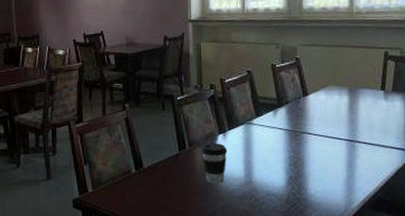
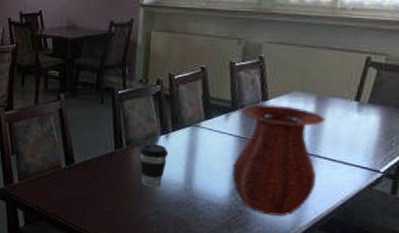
vase: none [286,99,361,200] -> present [232,104,325,216]

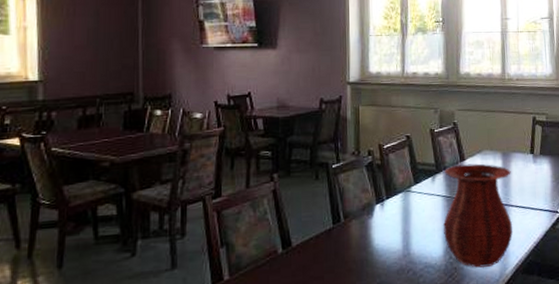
coffee cup: present [139,144,169,188] -> none [357,214,385,259]

